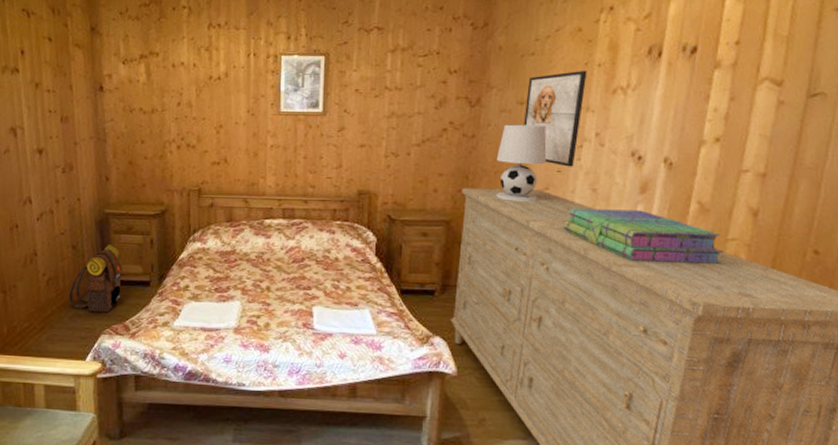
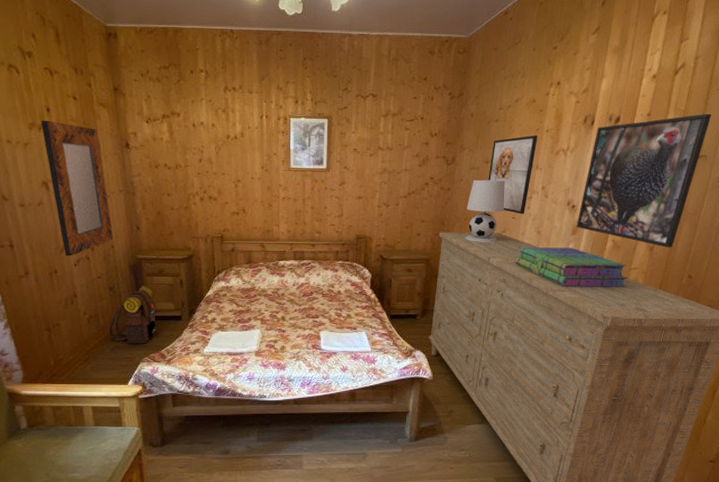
home mirror: none [14,62,80,210] -> present [41,120,113,257]
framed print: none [645,39,828,213] -> present [576,113,711,248]

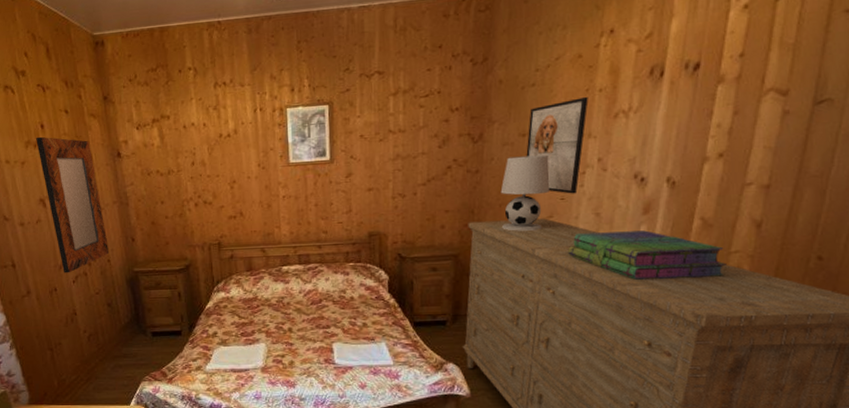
backpack: present [108,286,156,344] -> none [108,300,156,362]
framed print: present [576,113,711,248] -> none [648,43,836,223]

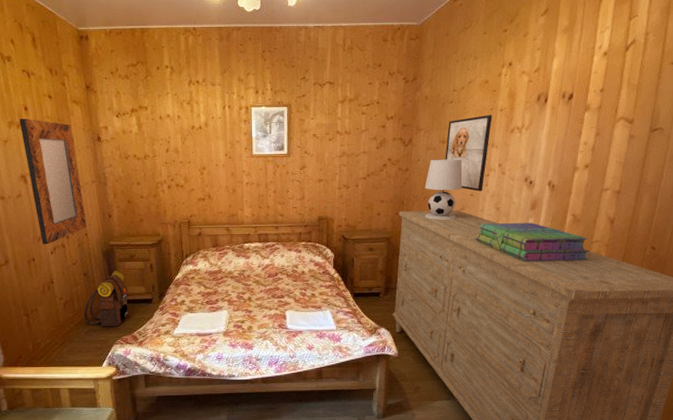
backpack: none [108,300,156,362] -> present [83,271,128,327]

